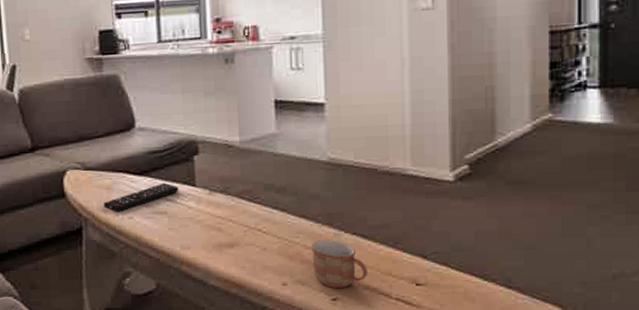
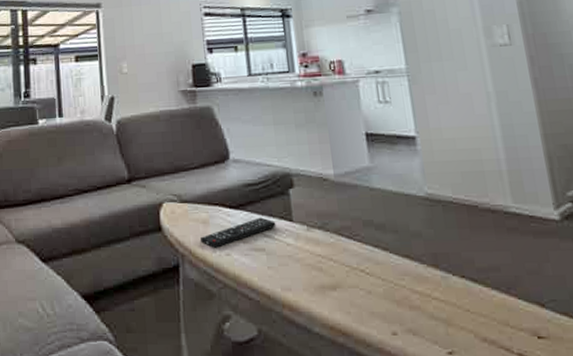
mug: present [311,240,368,289] -> none [418,283,483,341]

